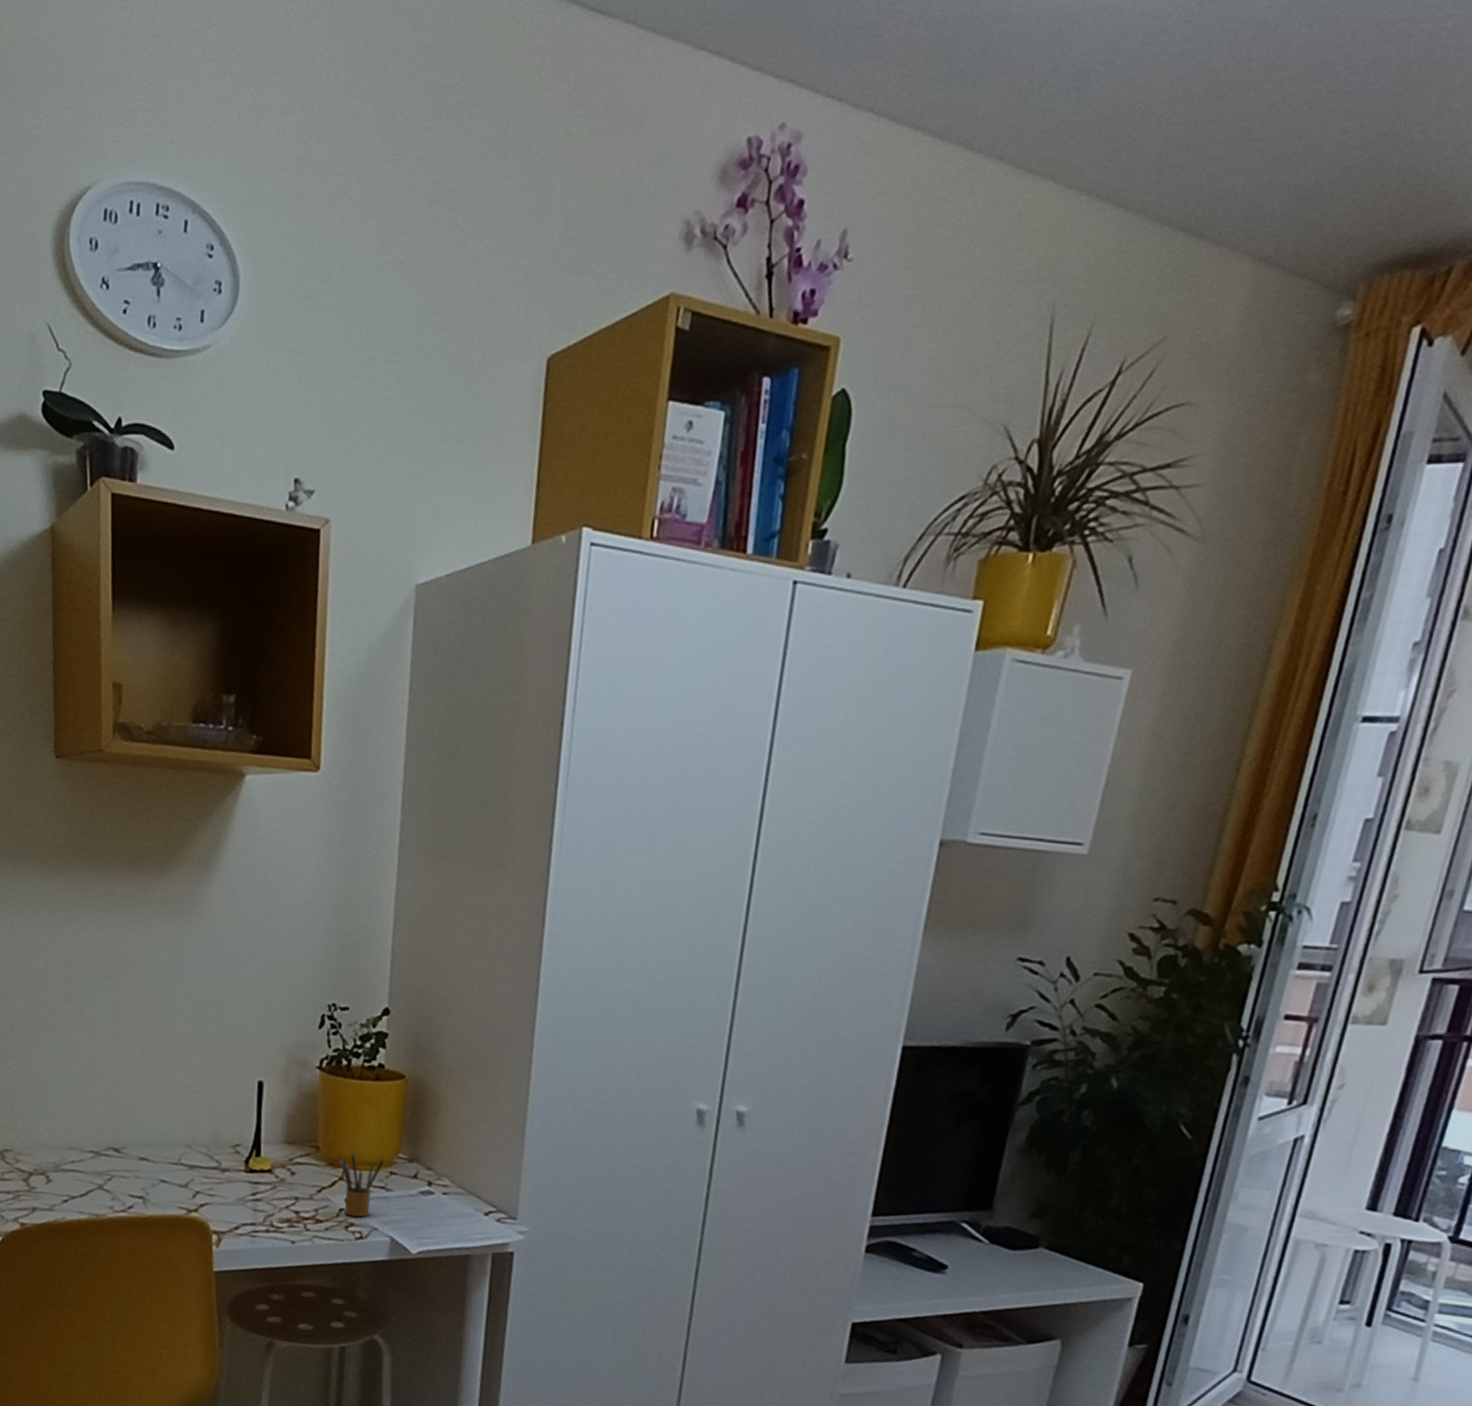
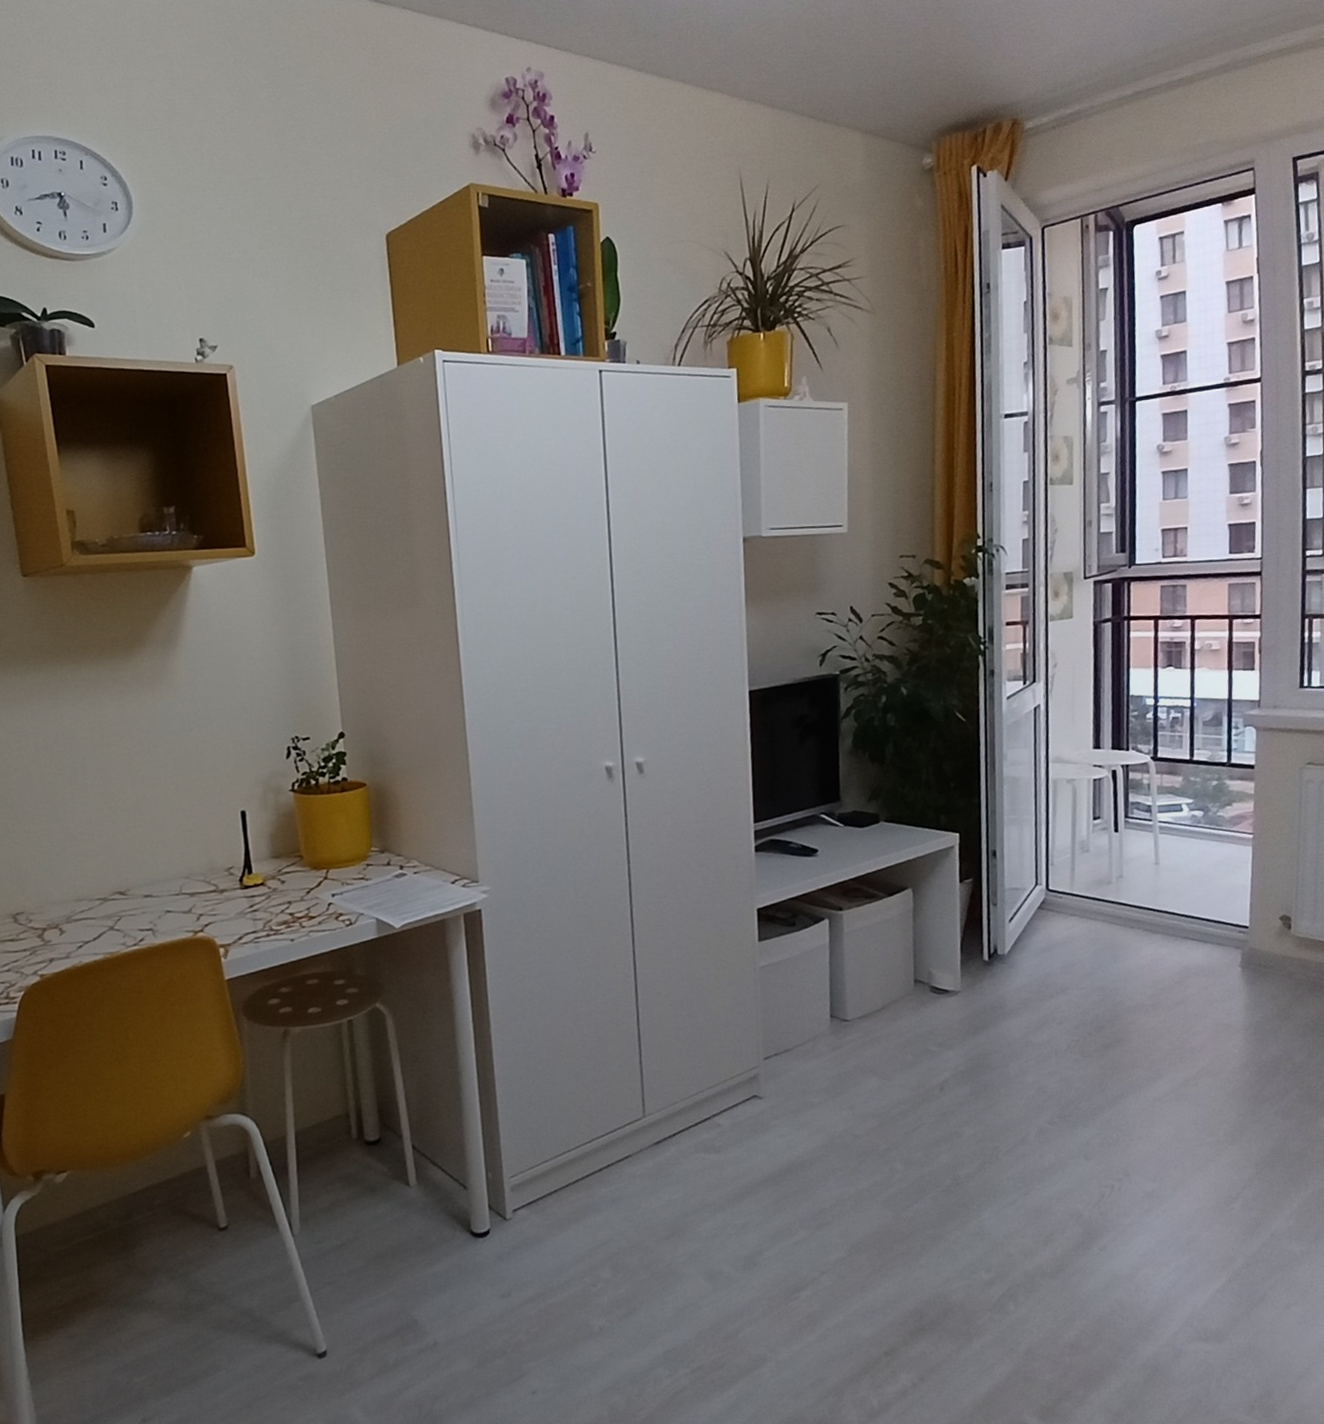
pencil box: present [338,1151,384,1218] -> none [320,853,360,908]

